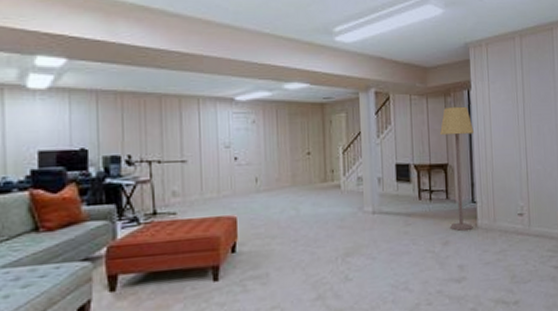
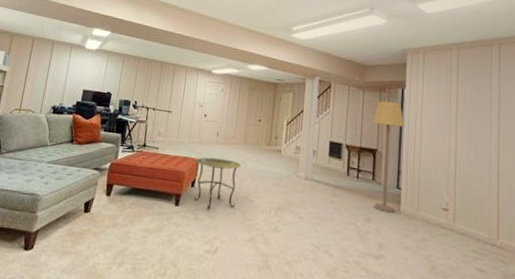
side table: none [232,208,293,277] -> present [193,157,241,210]

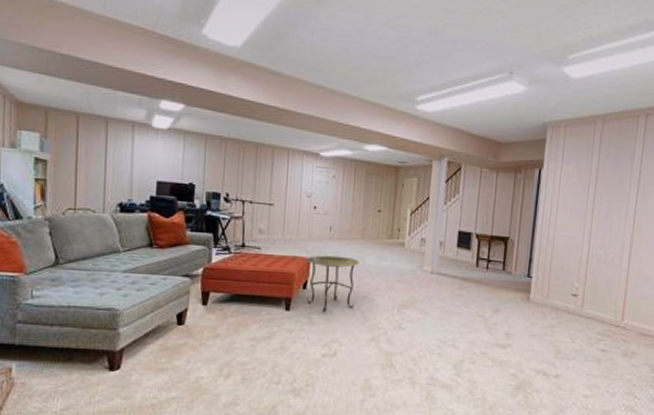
lamp: present [373,101,405,213] -> none [503,183,540,302]

